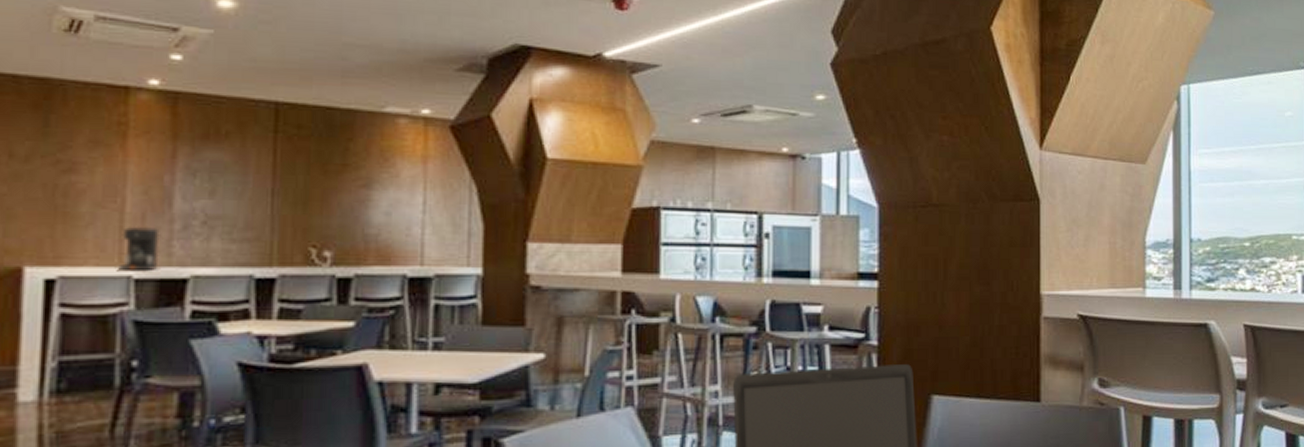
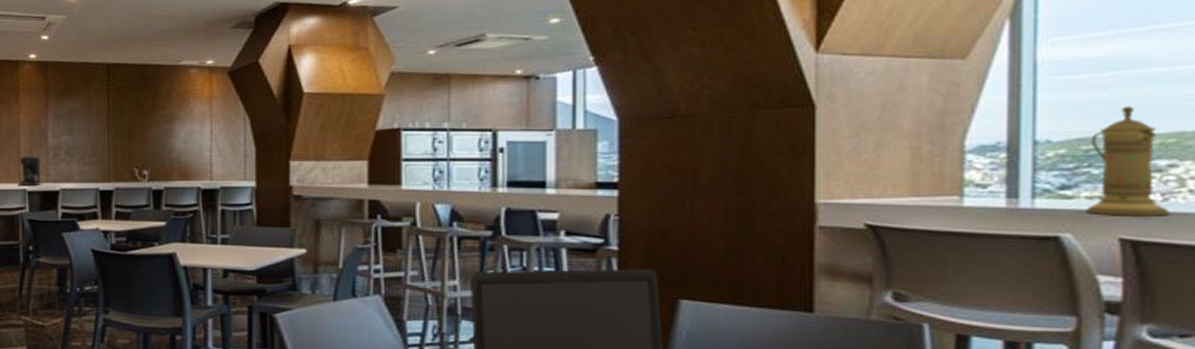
coffee pot: none [1223,211,1273,305] -> present [1086,106,1170,216]

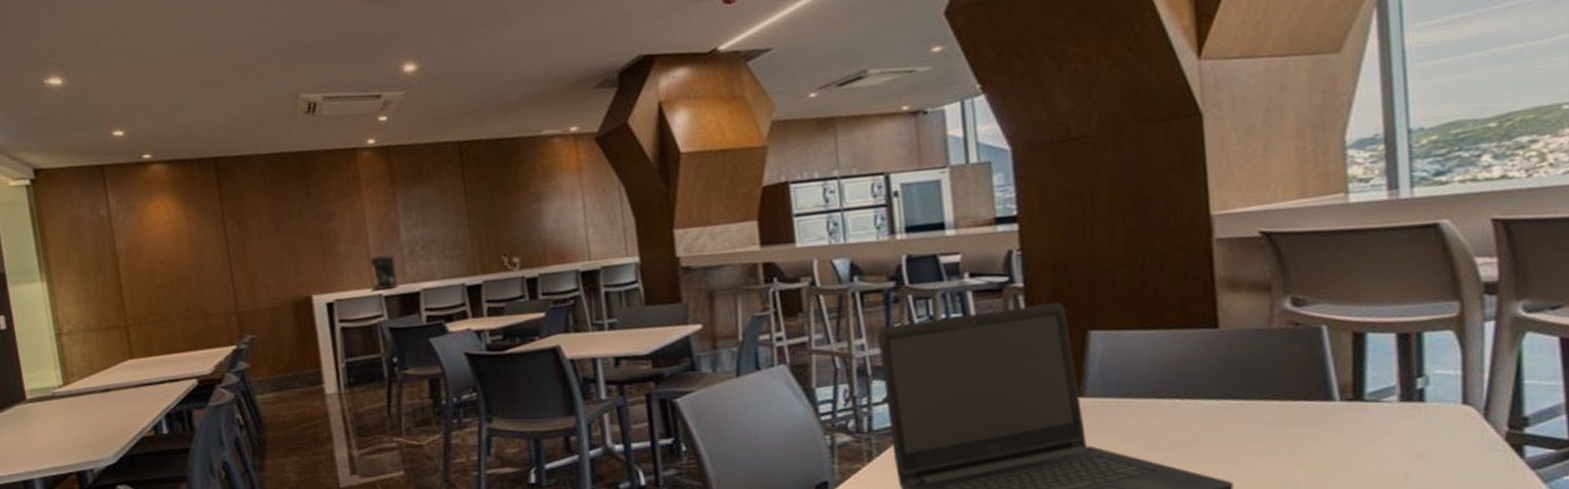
coffee pot: present [1086,106,1170,216] -> none [1459,85,1535,198]

